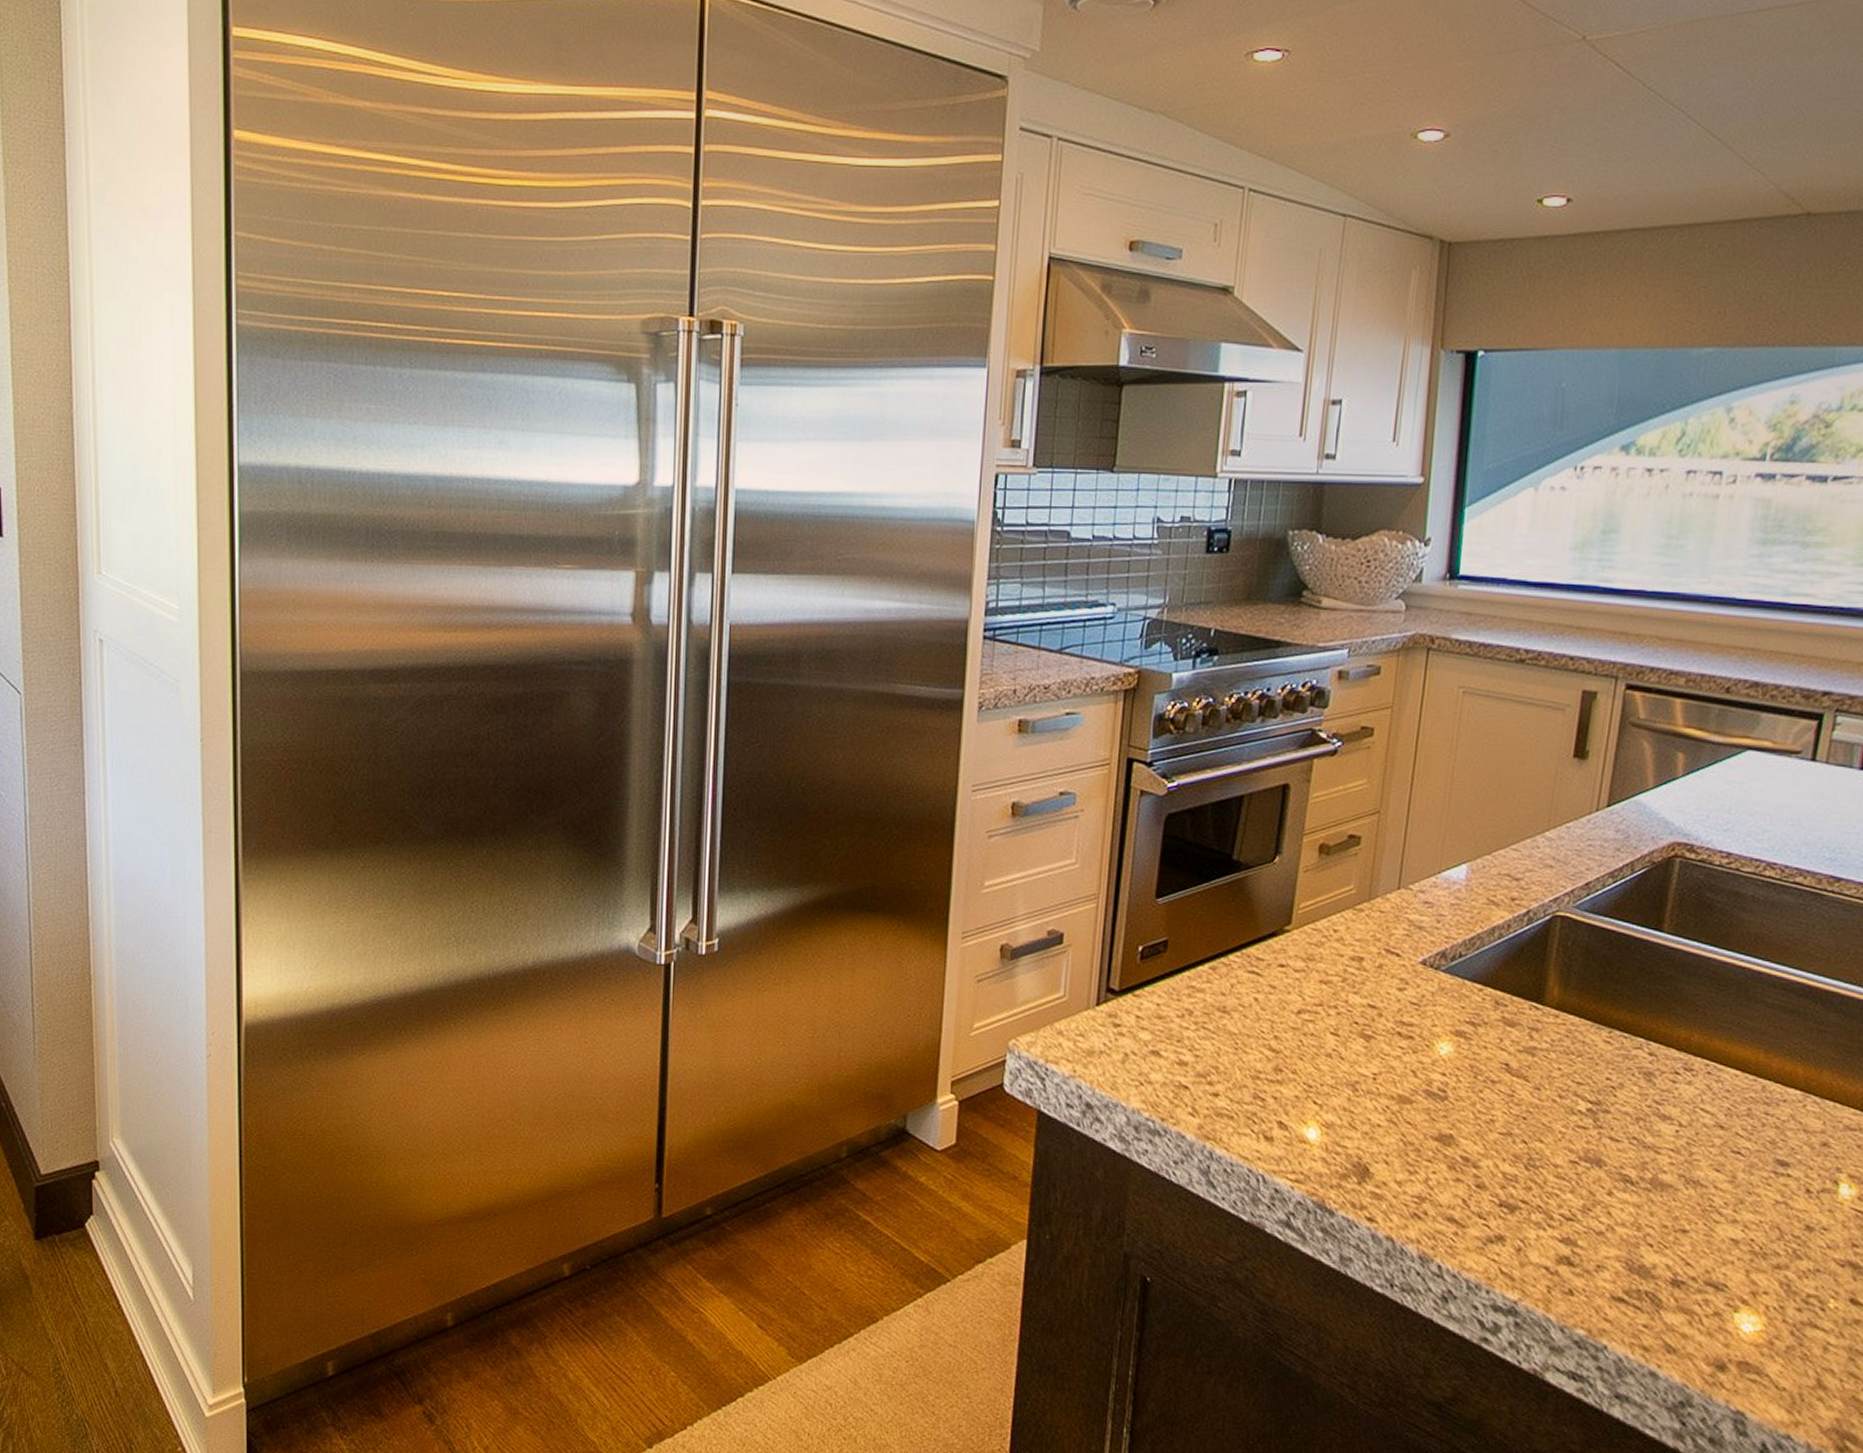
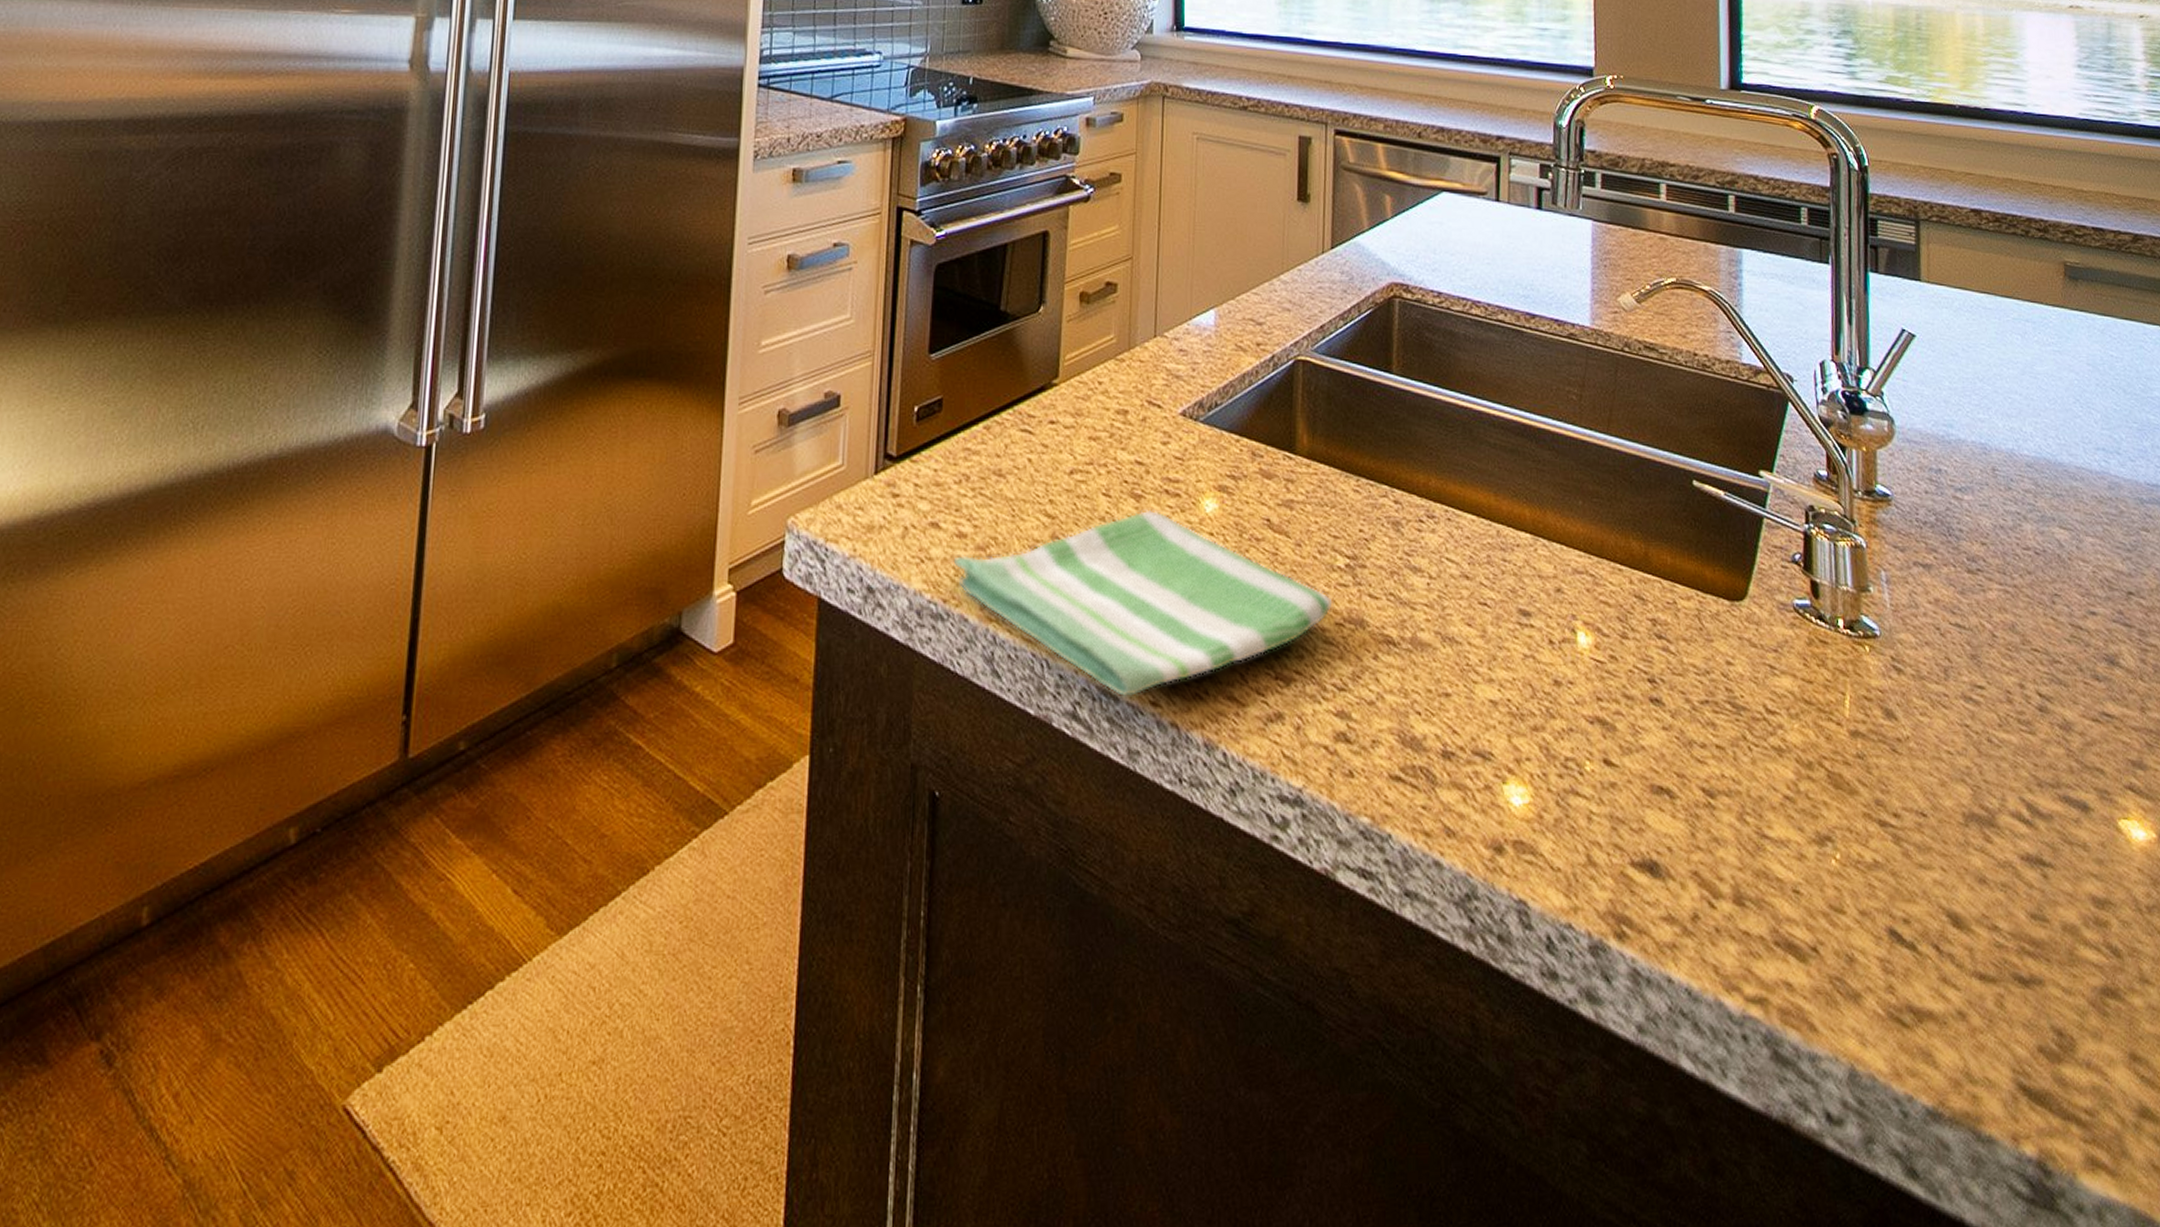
dish towel: none [1172,1049,1569,1213] -> present [953,509,1333,697]

